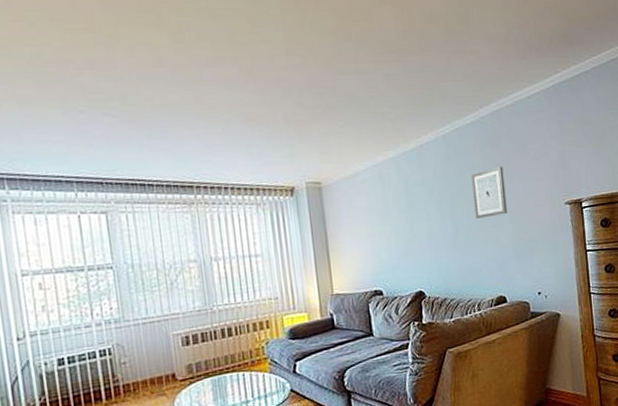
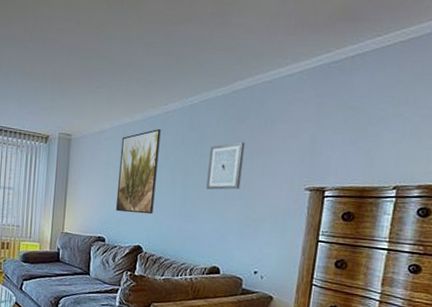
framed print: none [379,164,428,259] -> present [116,129,161,215]

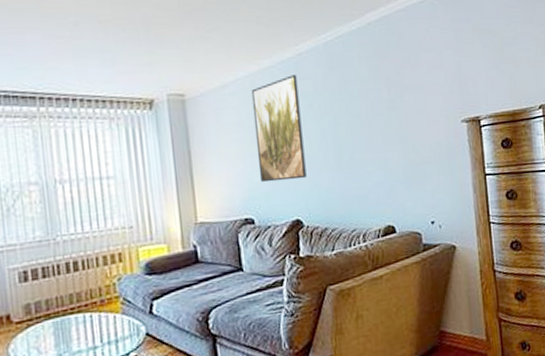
wall art: present [206,142,245,190] -> none [356,78,397,138]

